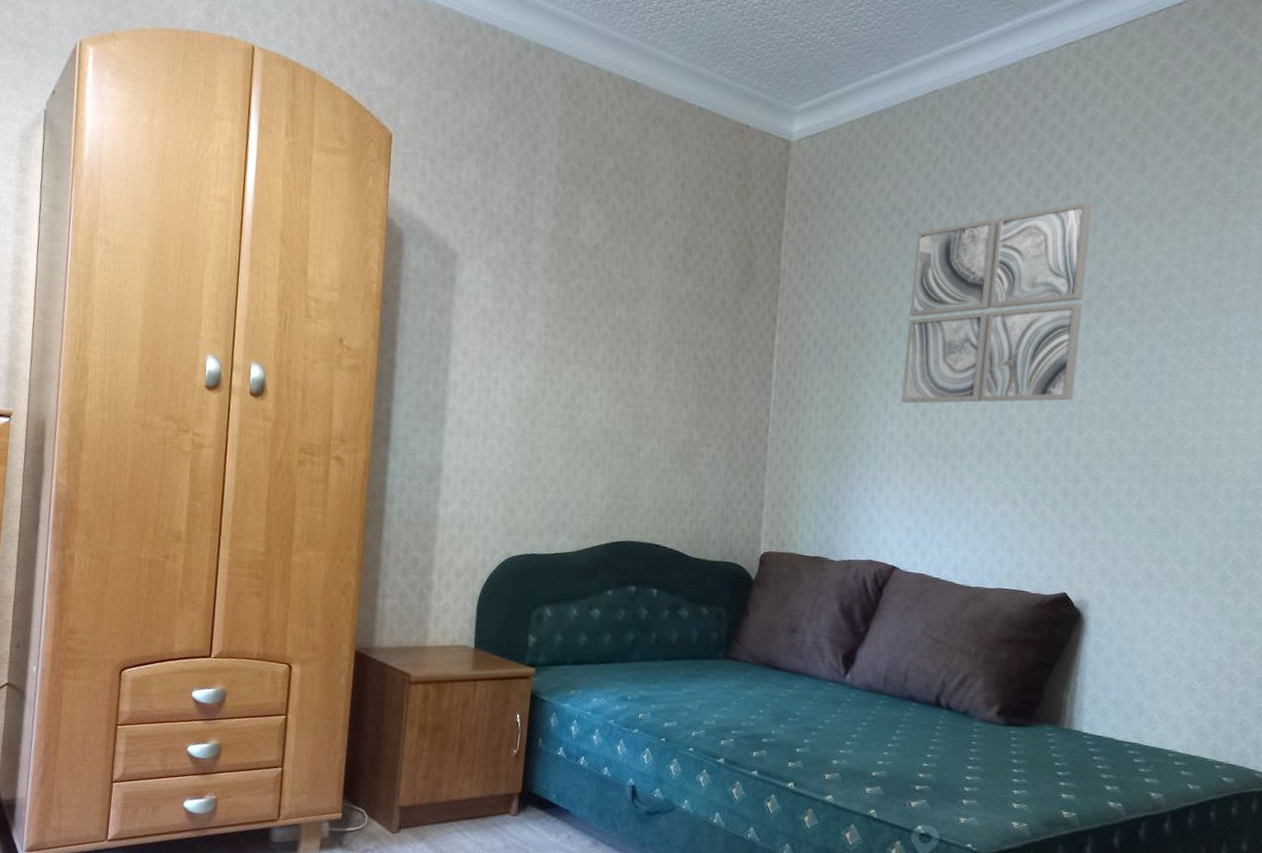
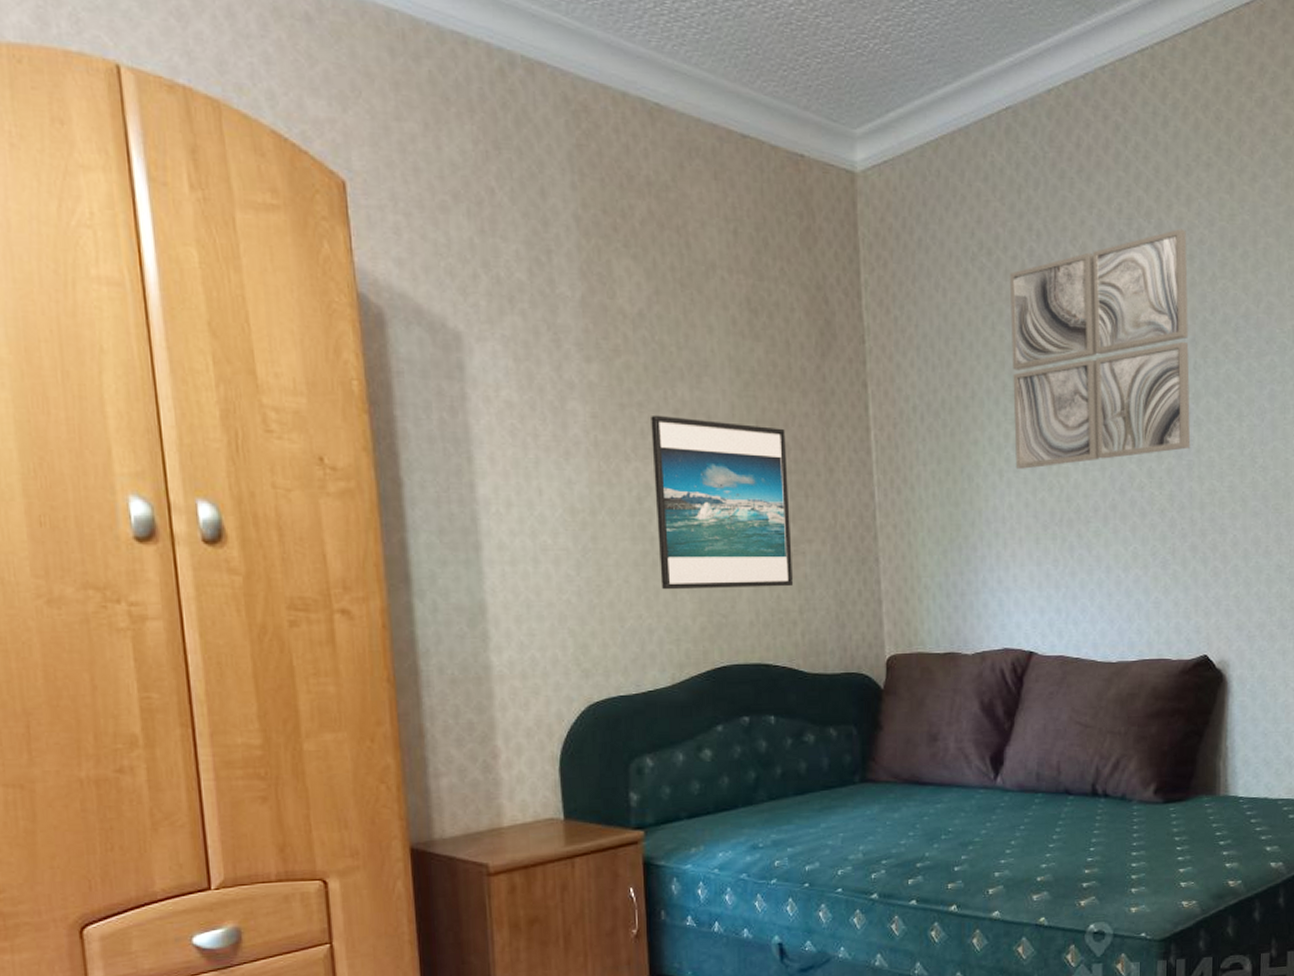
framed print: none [580,328,701,482] -> present [651,415,793,590]

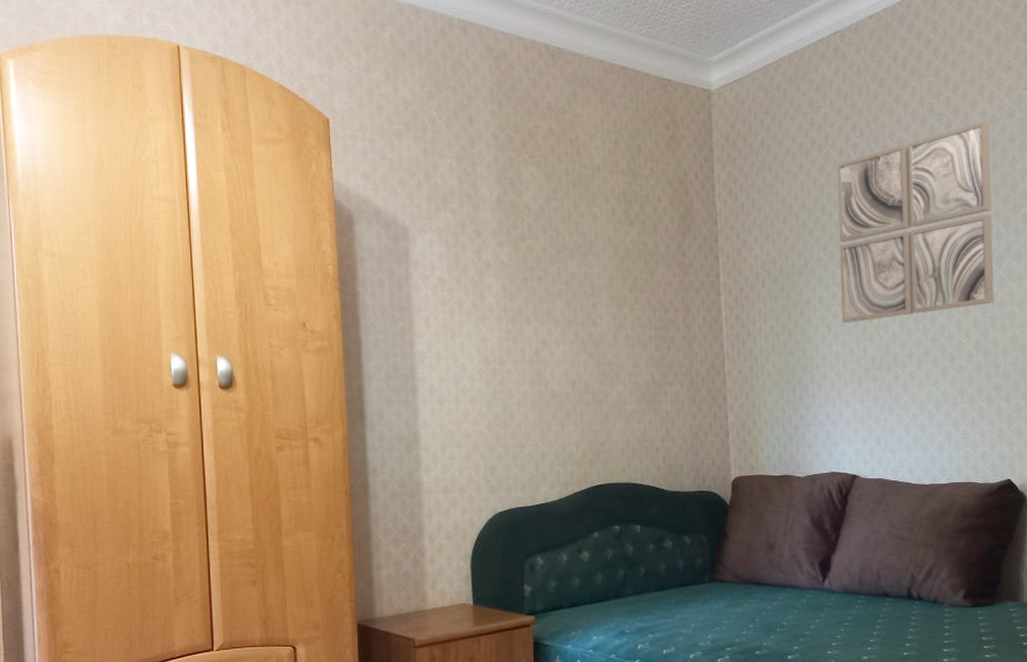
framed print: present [651,415,793,590] -> none [547,286,656,423]

